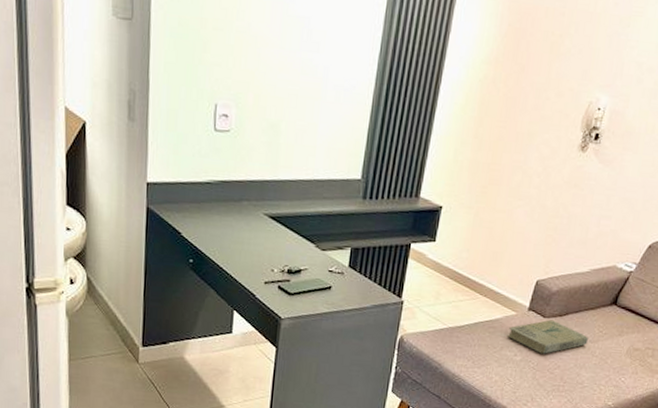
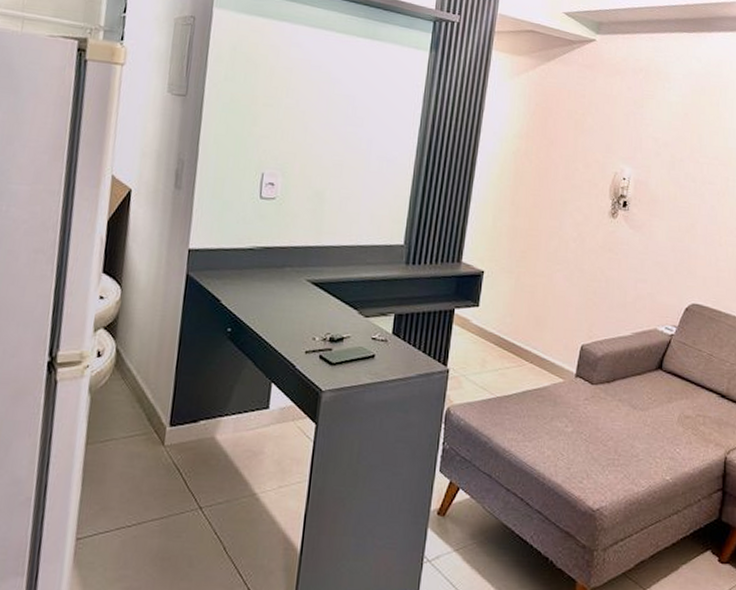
book: present [507,319,588,354] -> none [556,386,638,424]

